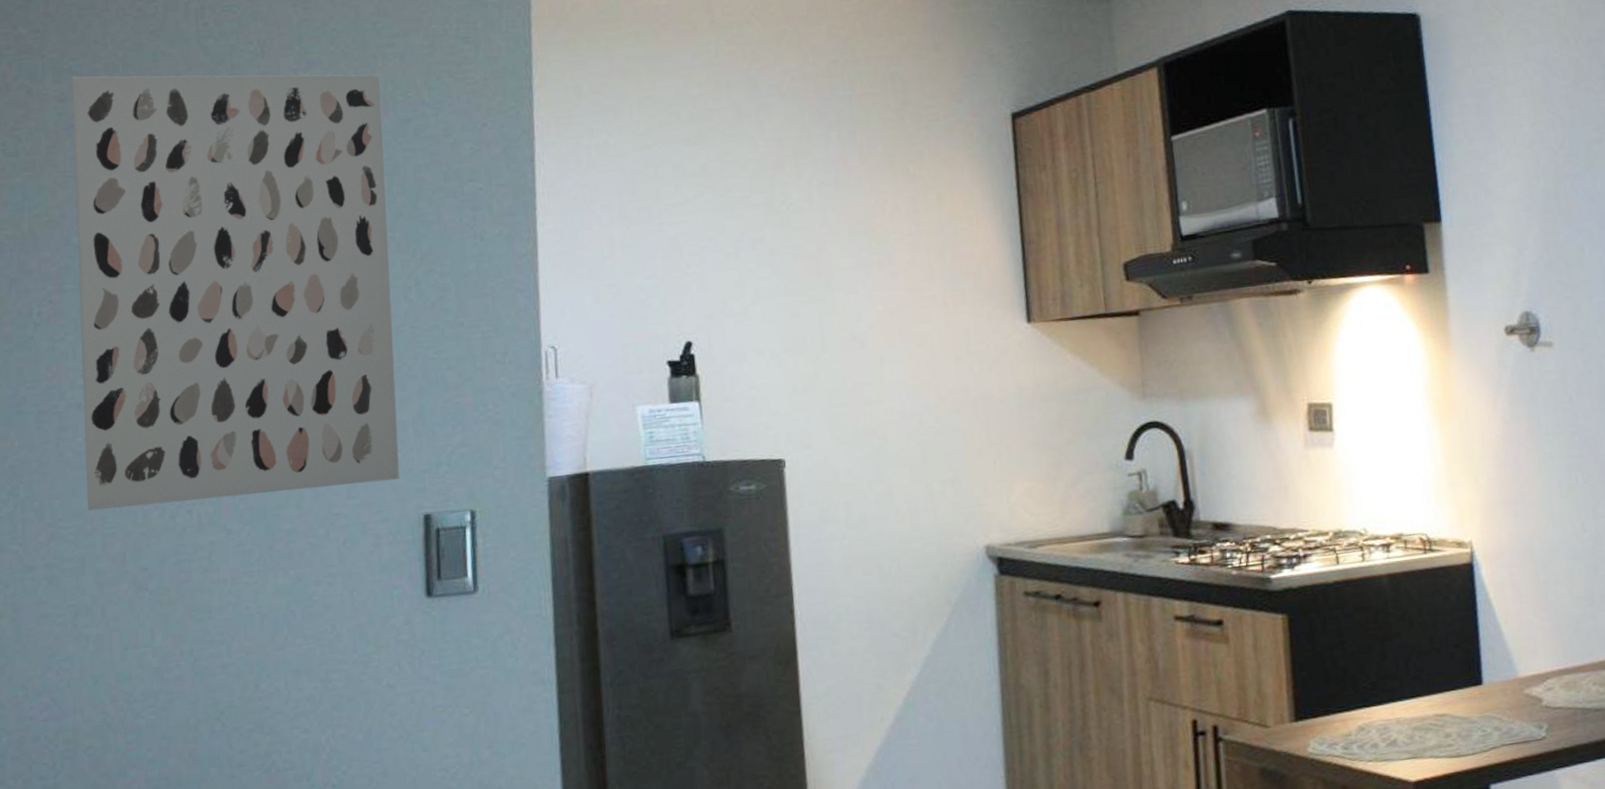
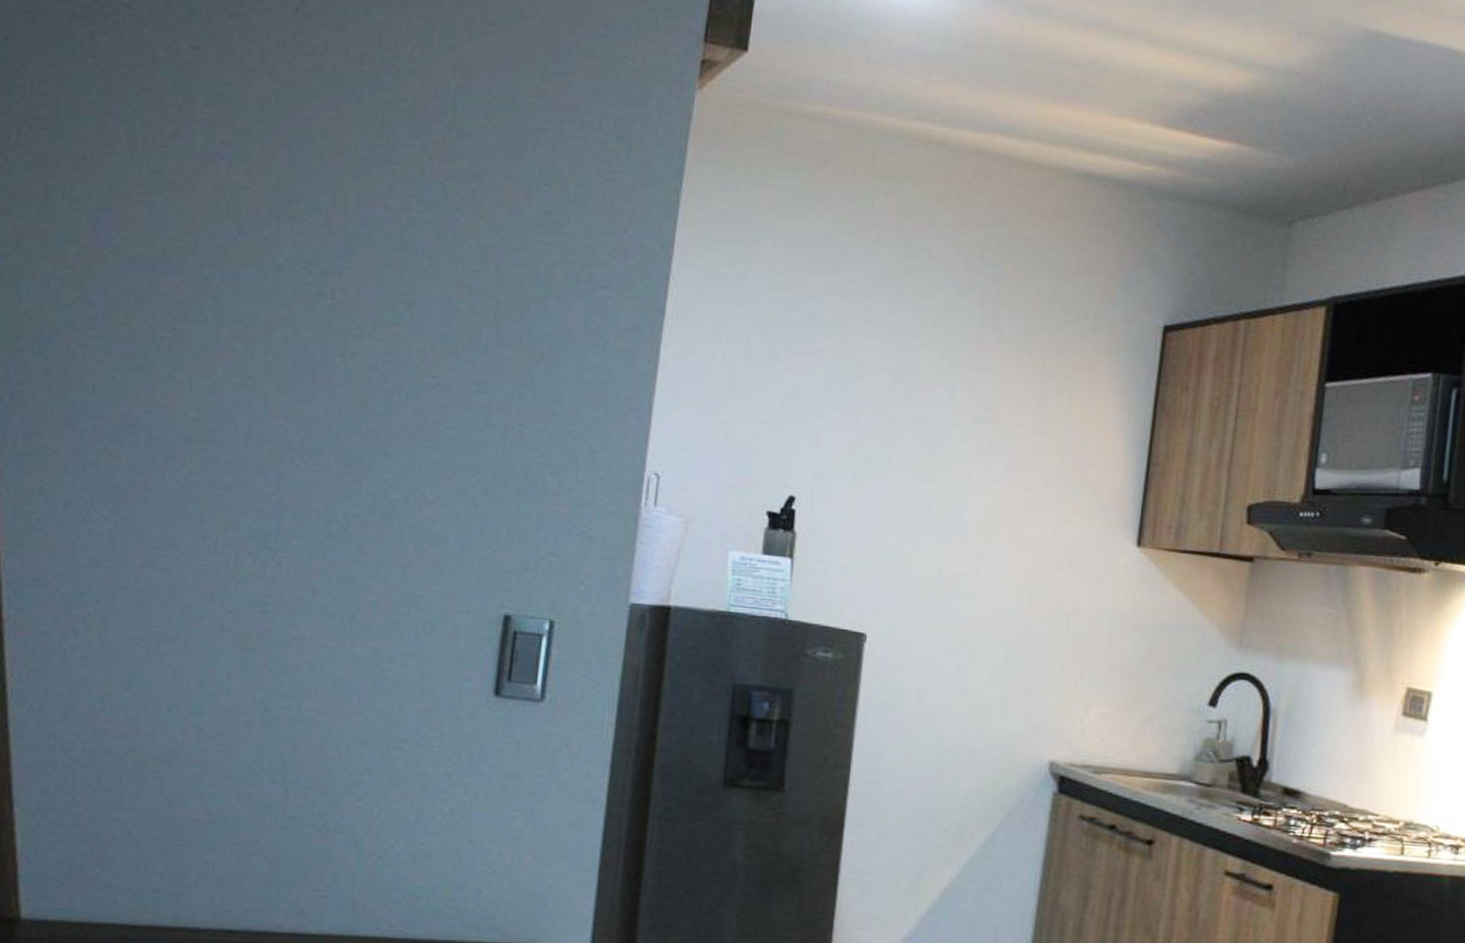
wall art: present [71,74,400,511] -> none [184,102,529,575]

